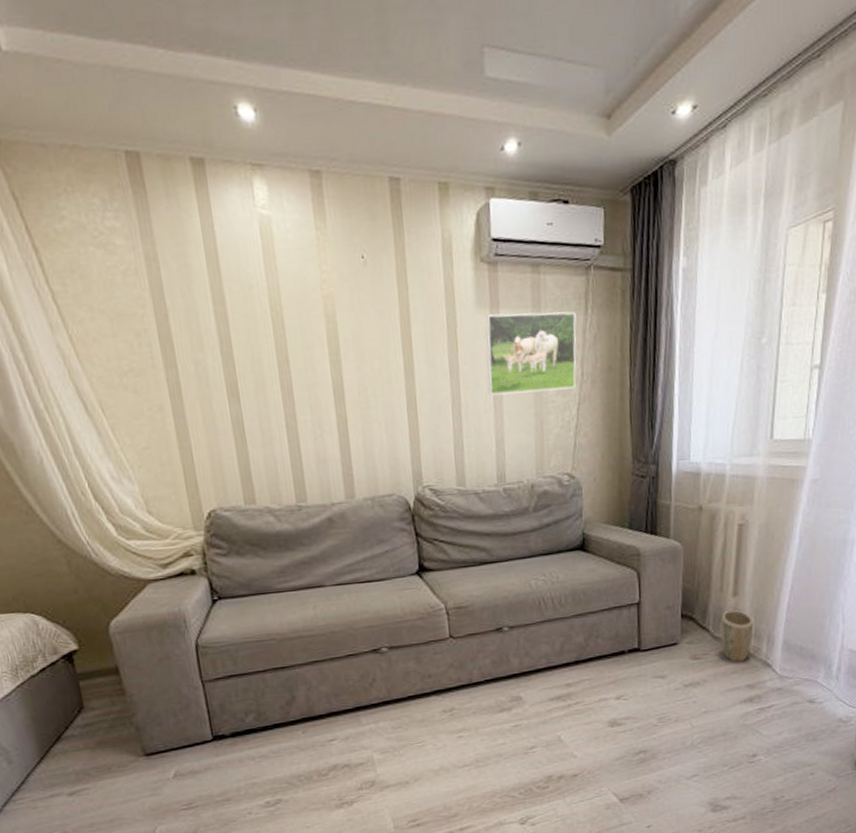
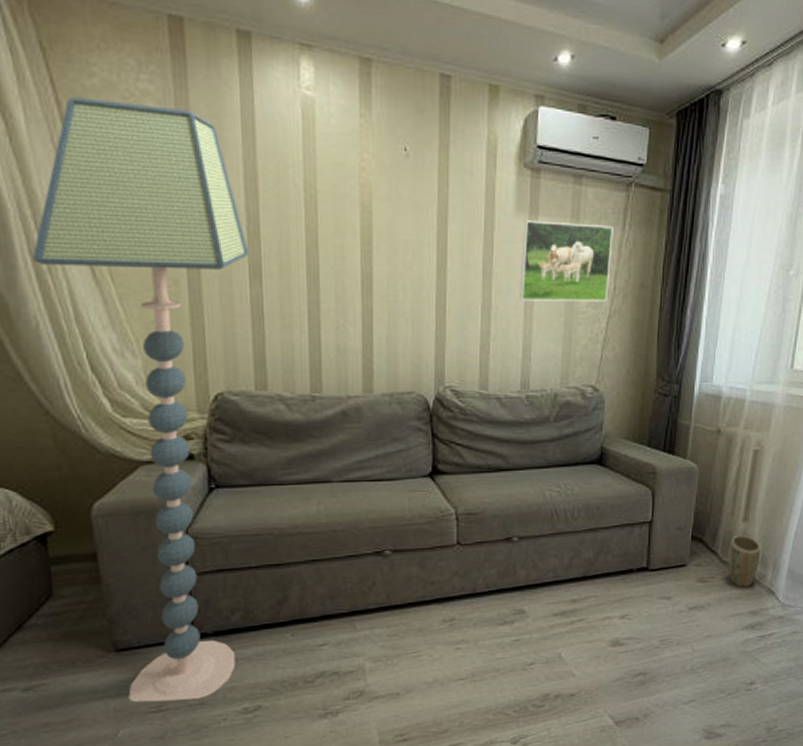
floor lamp: none [29,241,255,802] -> present [33,97,250,703]

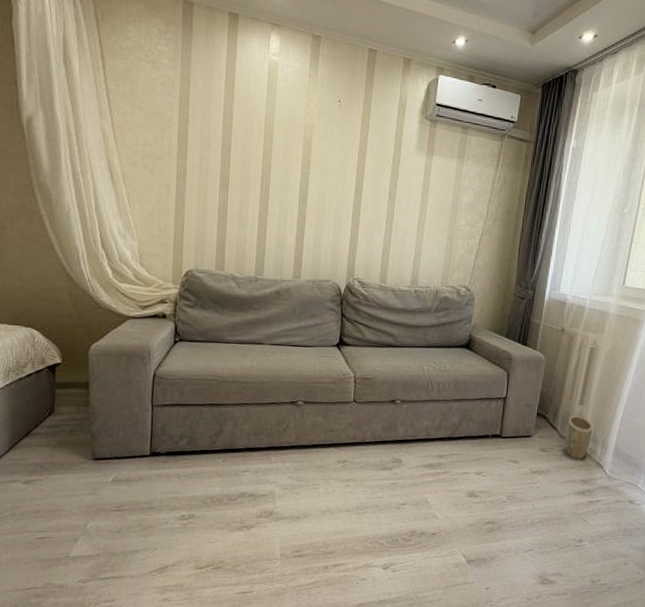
floor lamp: present [33,97,250,703] -> none [72,53,222,504]
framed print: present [520,220,613,302] -> none [415,158,489,223]

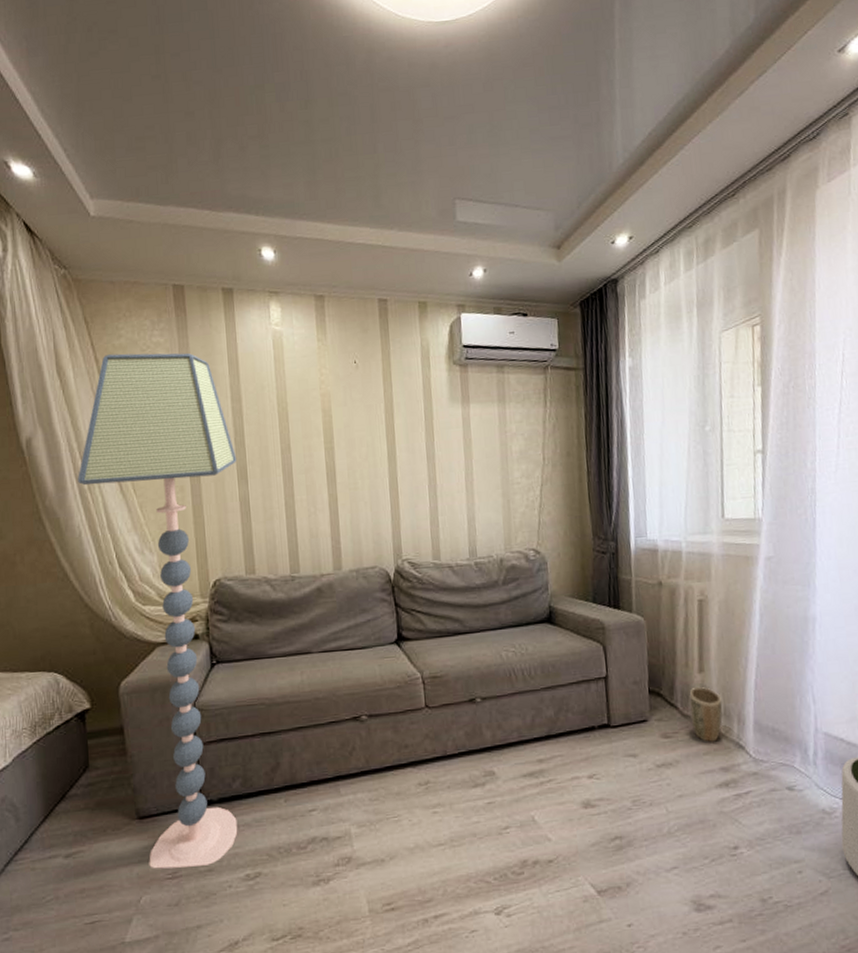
floor lamp: none [72,53,222,504] -> present [78,353,238,869]

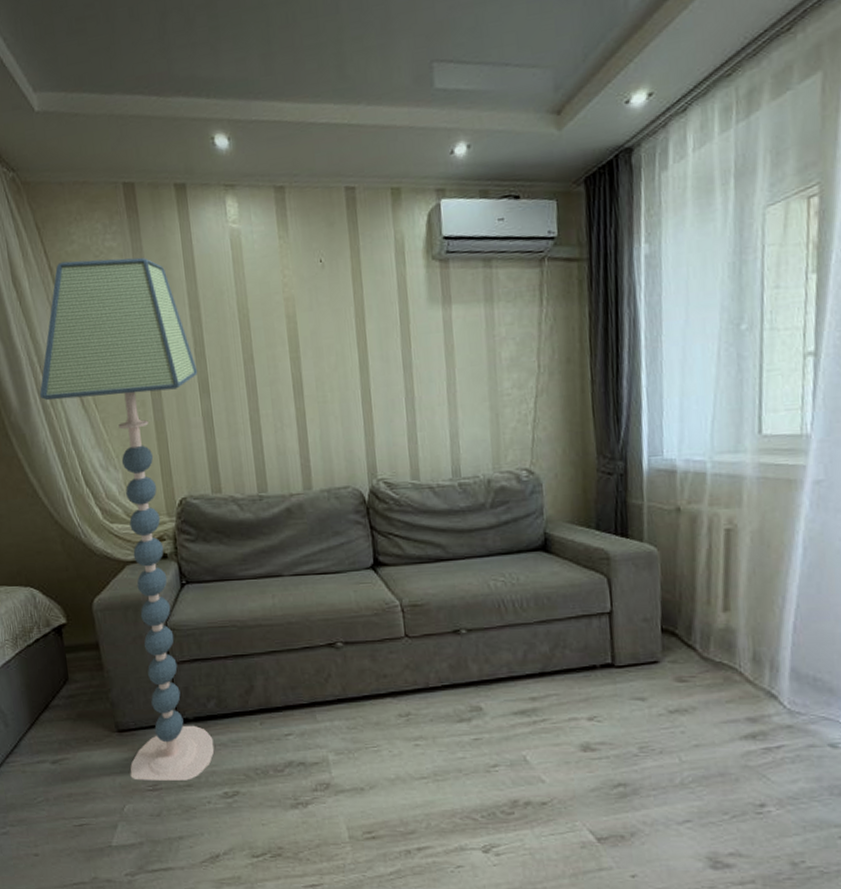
plant pot: present [689,687,723,742] -> none [710,628,752,689]

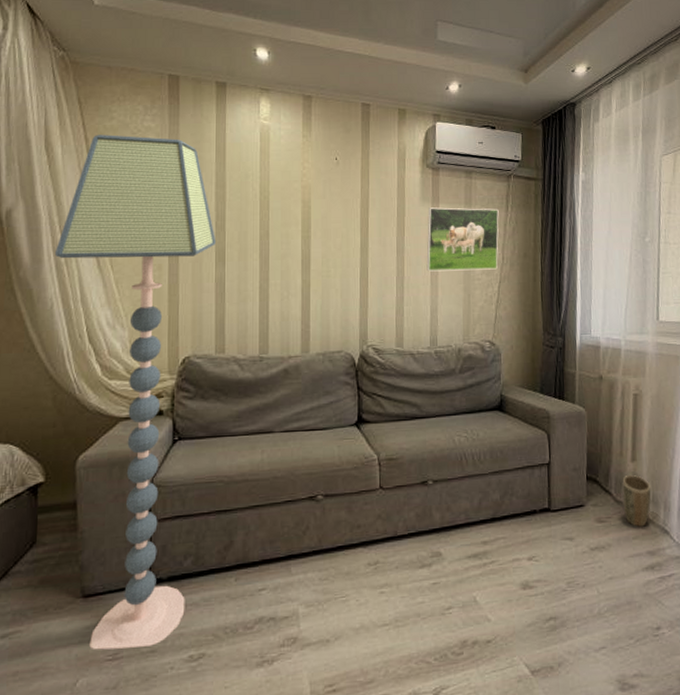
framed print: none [437,303,533,389] -> present [426,207,499,272]
plant pot: none [710,628,752,689] -> present [622,475,651,527]

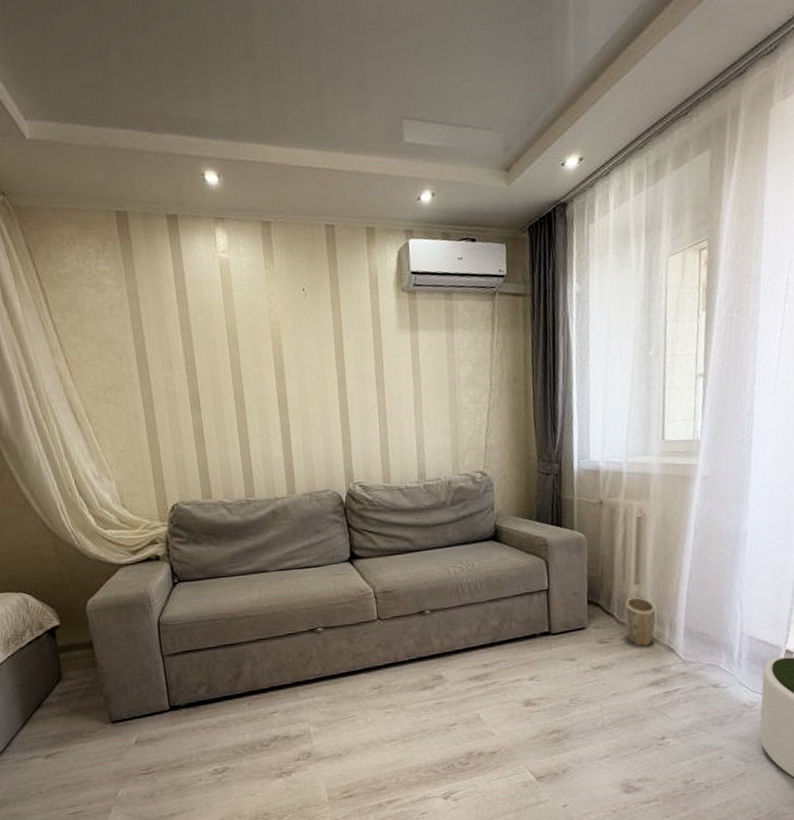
floor lamp: present [55,135,217,650] -> none [32,281,206,766]
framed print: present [426,207,499,272] -> none [406,331,486,404]

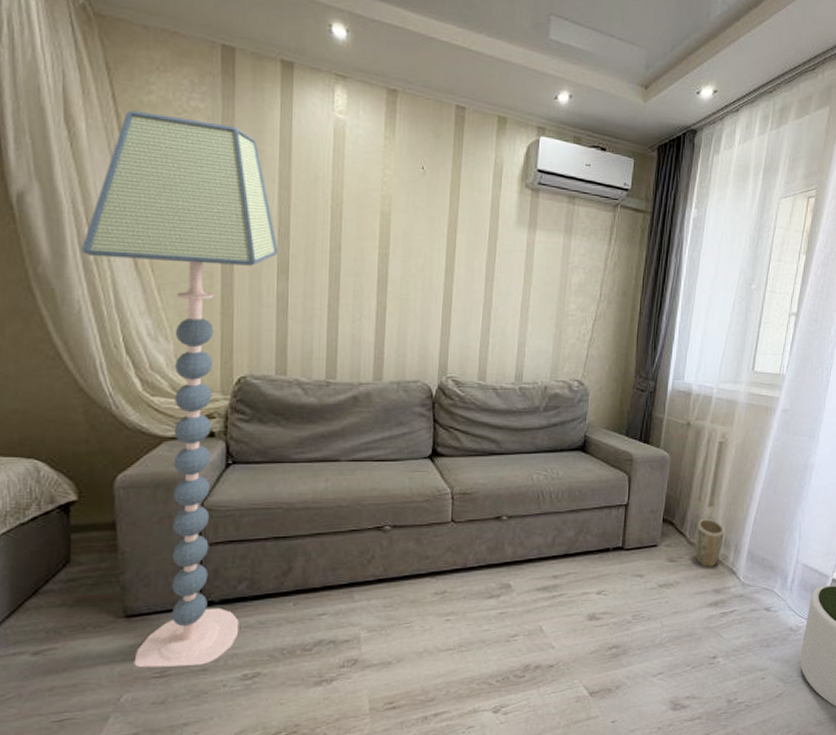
floor lamp: none [32,281,206,766] -> present [82,110,279,668]

